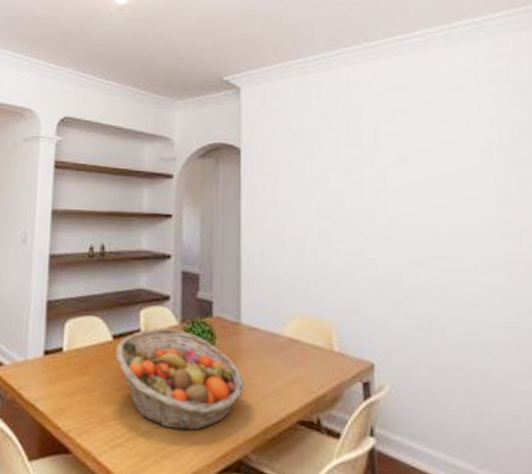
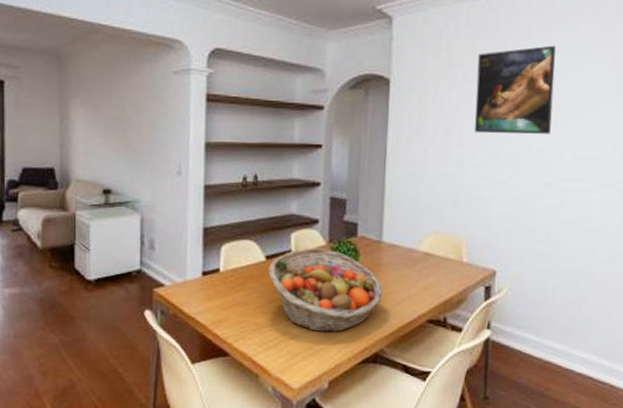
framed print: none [332,116,419,208] -> present [474,45,556,134]

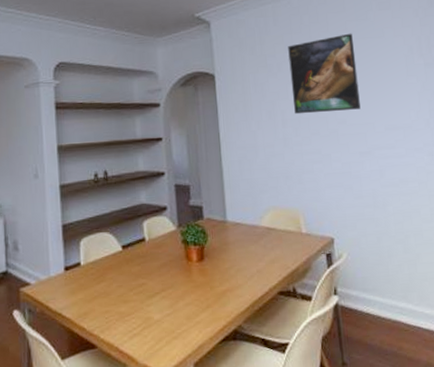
fruit basket: present [268,248,383,333] -> none [126,233,234,315]

